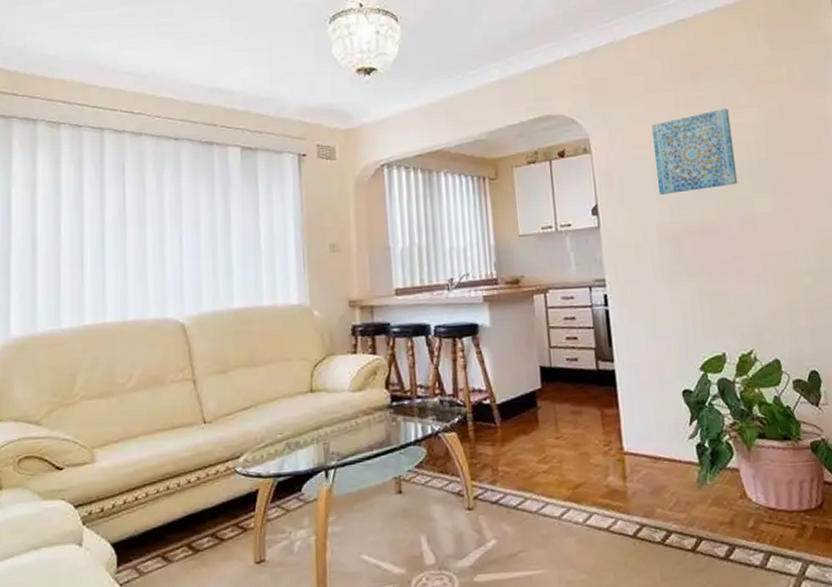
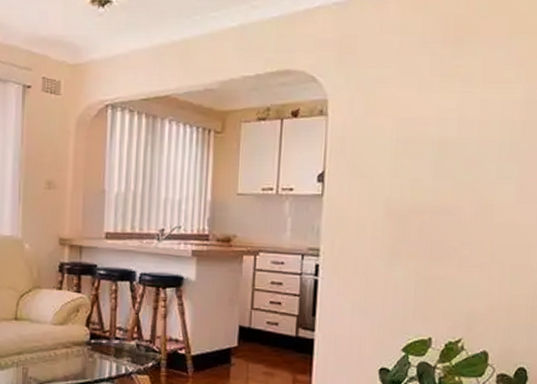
wall art: present [652,108,738,195] -> none [393,81,489,169]

